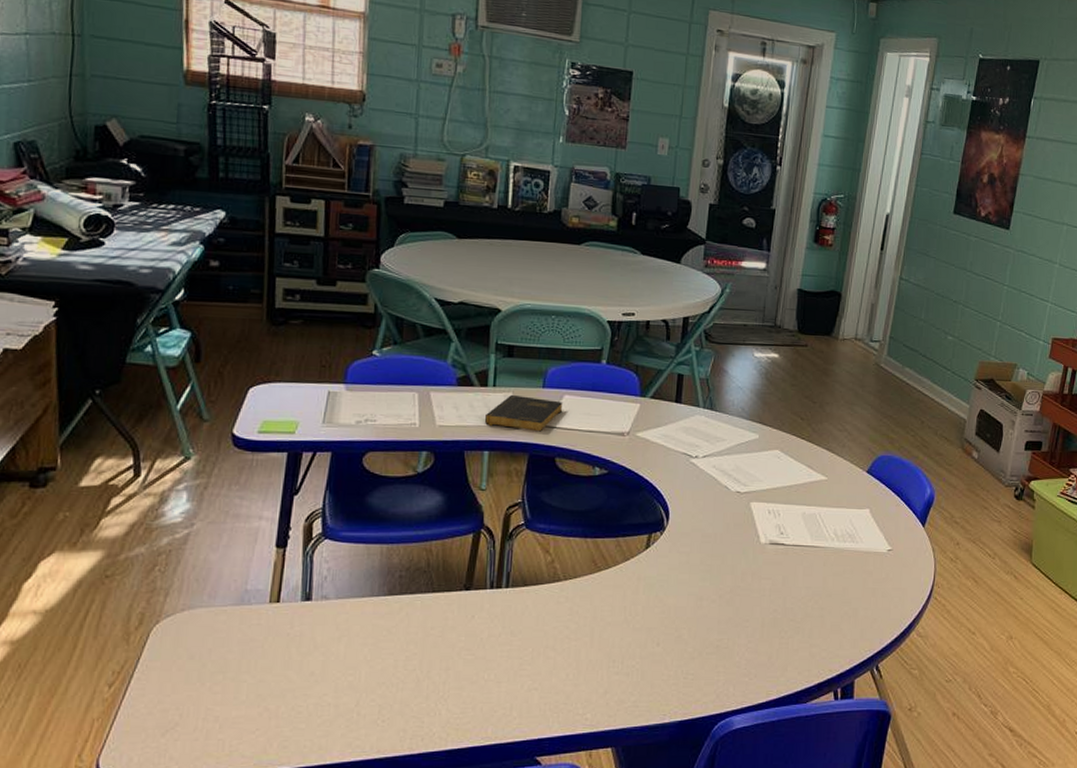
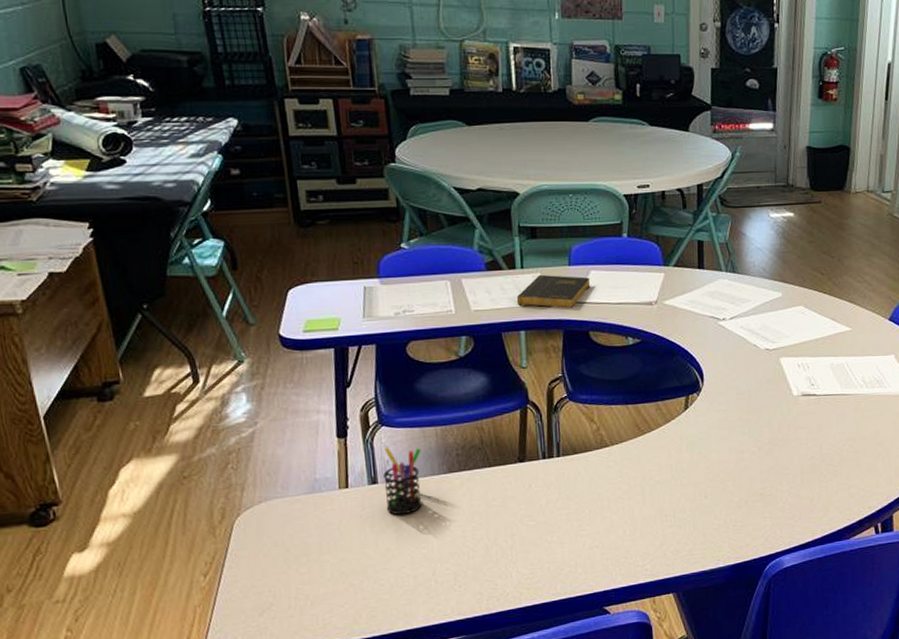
pen holder: none [316,562,363,637] -> present [383,447,422,515]

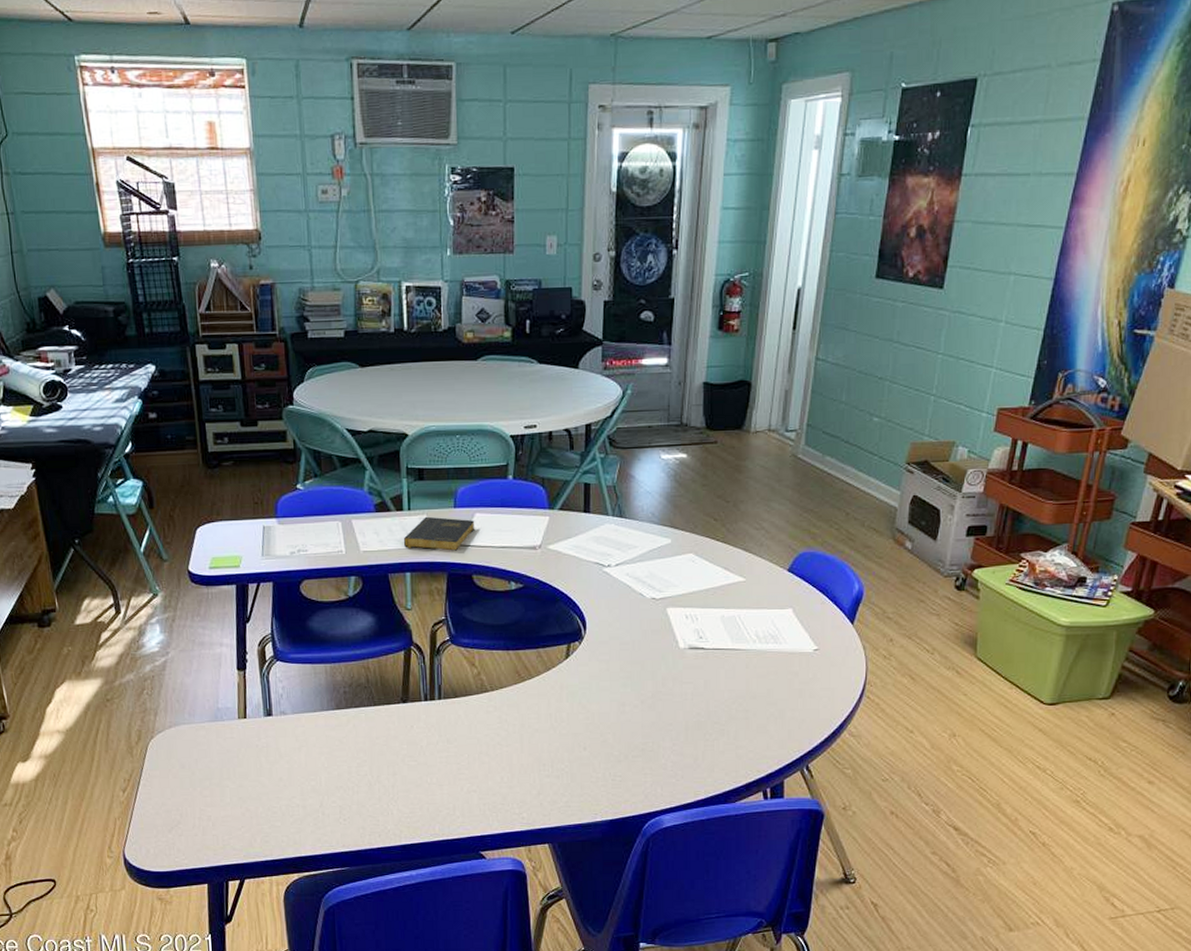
pen holder: present [383,447,422,515] -> none [277,682,312,747]

